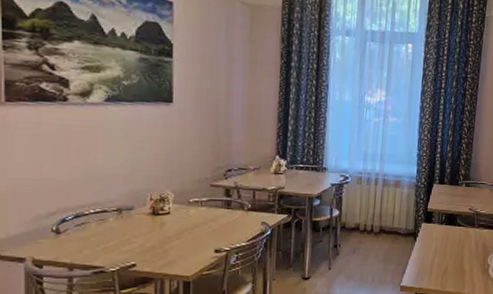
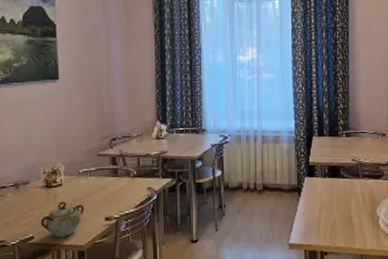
sugar bowl: none [144,230,193,268] -> present [41,201,85,238]

